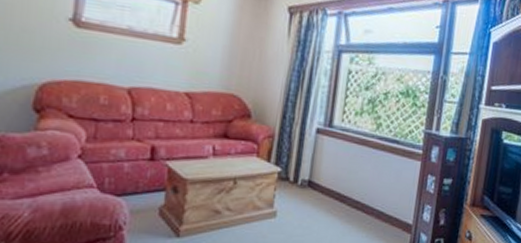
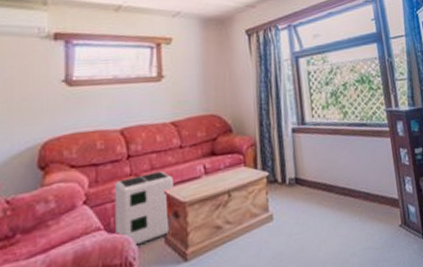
air purifier: none [108,141,178,211] -> present [114,170,174,246]

